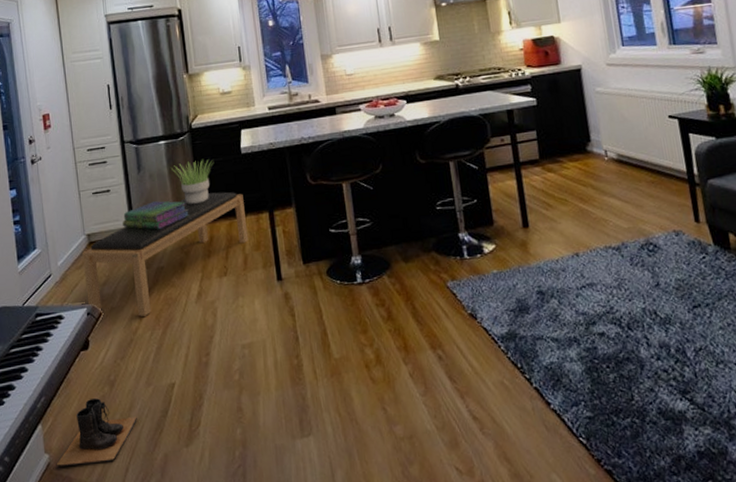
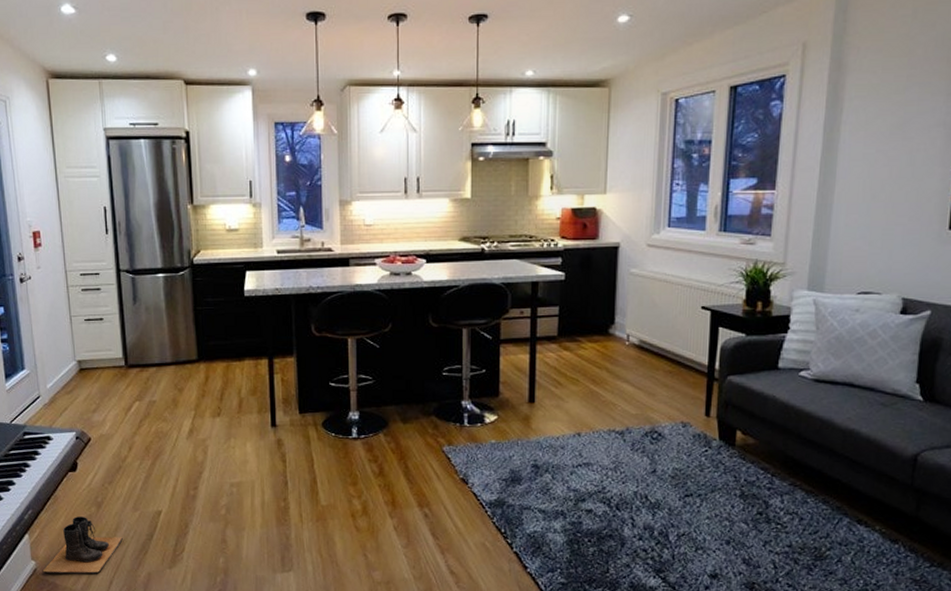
bench: present [82,192,249,317] -> none [73,333,245,446]
stack of books: present [122,201,189,229] -> none [115,335,185,363]
potted plant: present [172,160,214,205] -> none [169,298,215,343]

